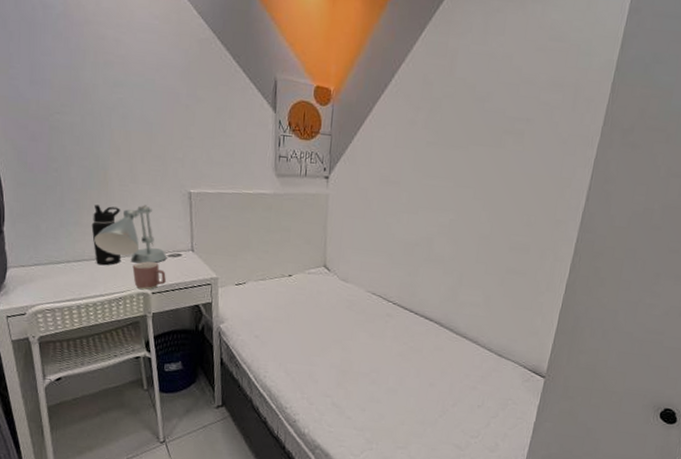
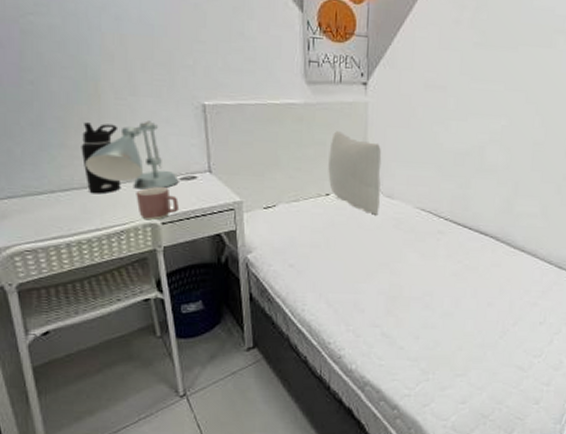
pillow: none [291,219,339,296] -> present [328,131,382,215]

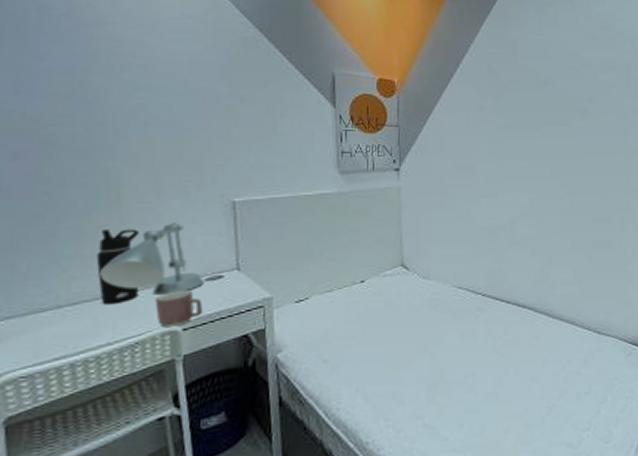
pillow: present [328,131,382,215] -> none [362,217,417,298]

